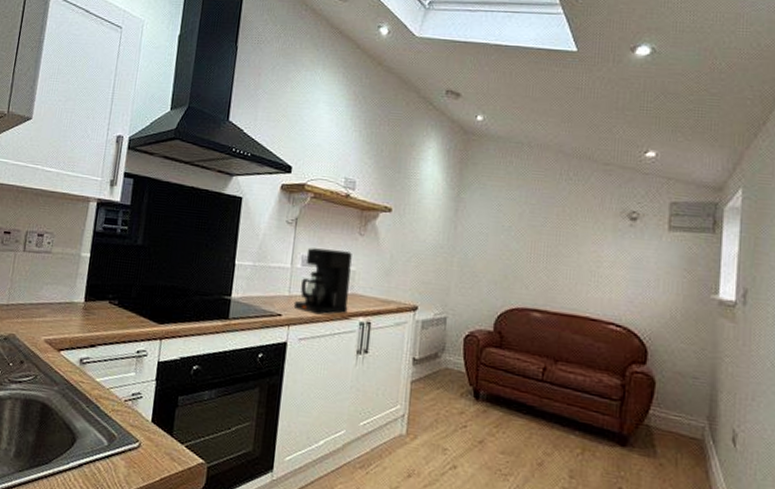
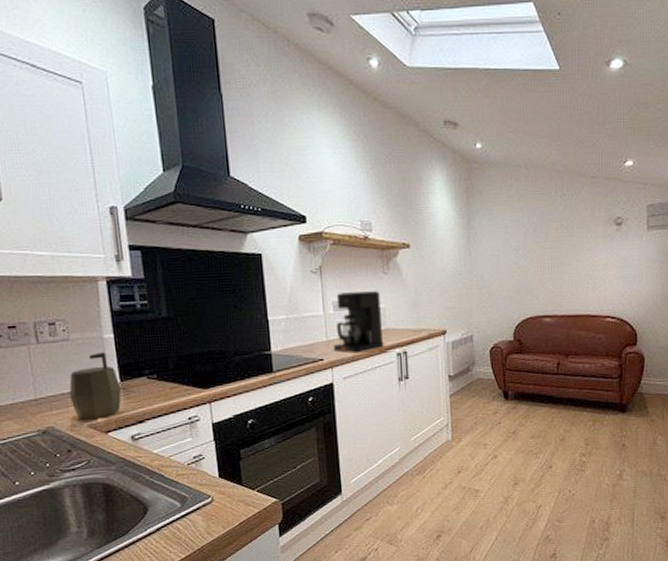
soap dispenser: none [36,269,84,335] -> present [69,352,122,420]

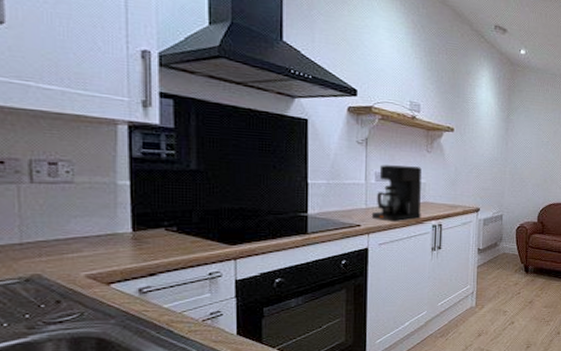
soap dispenser: present [69,352,122,420] -> none [66,198,131,269]

